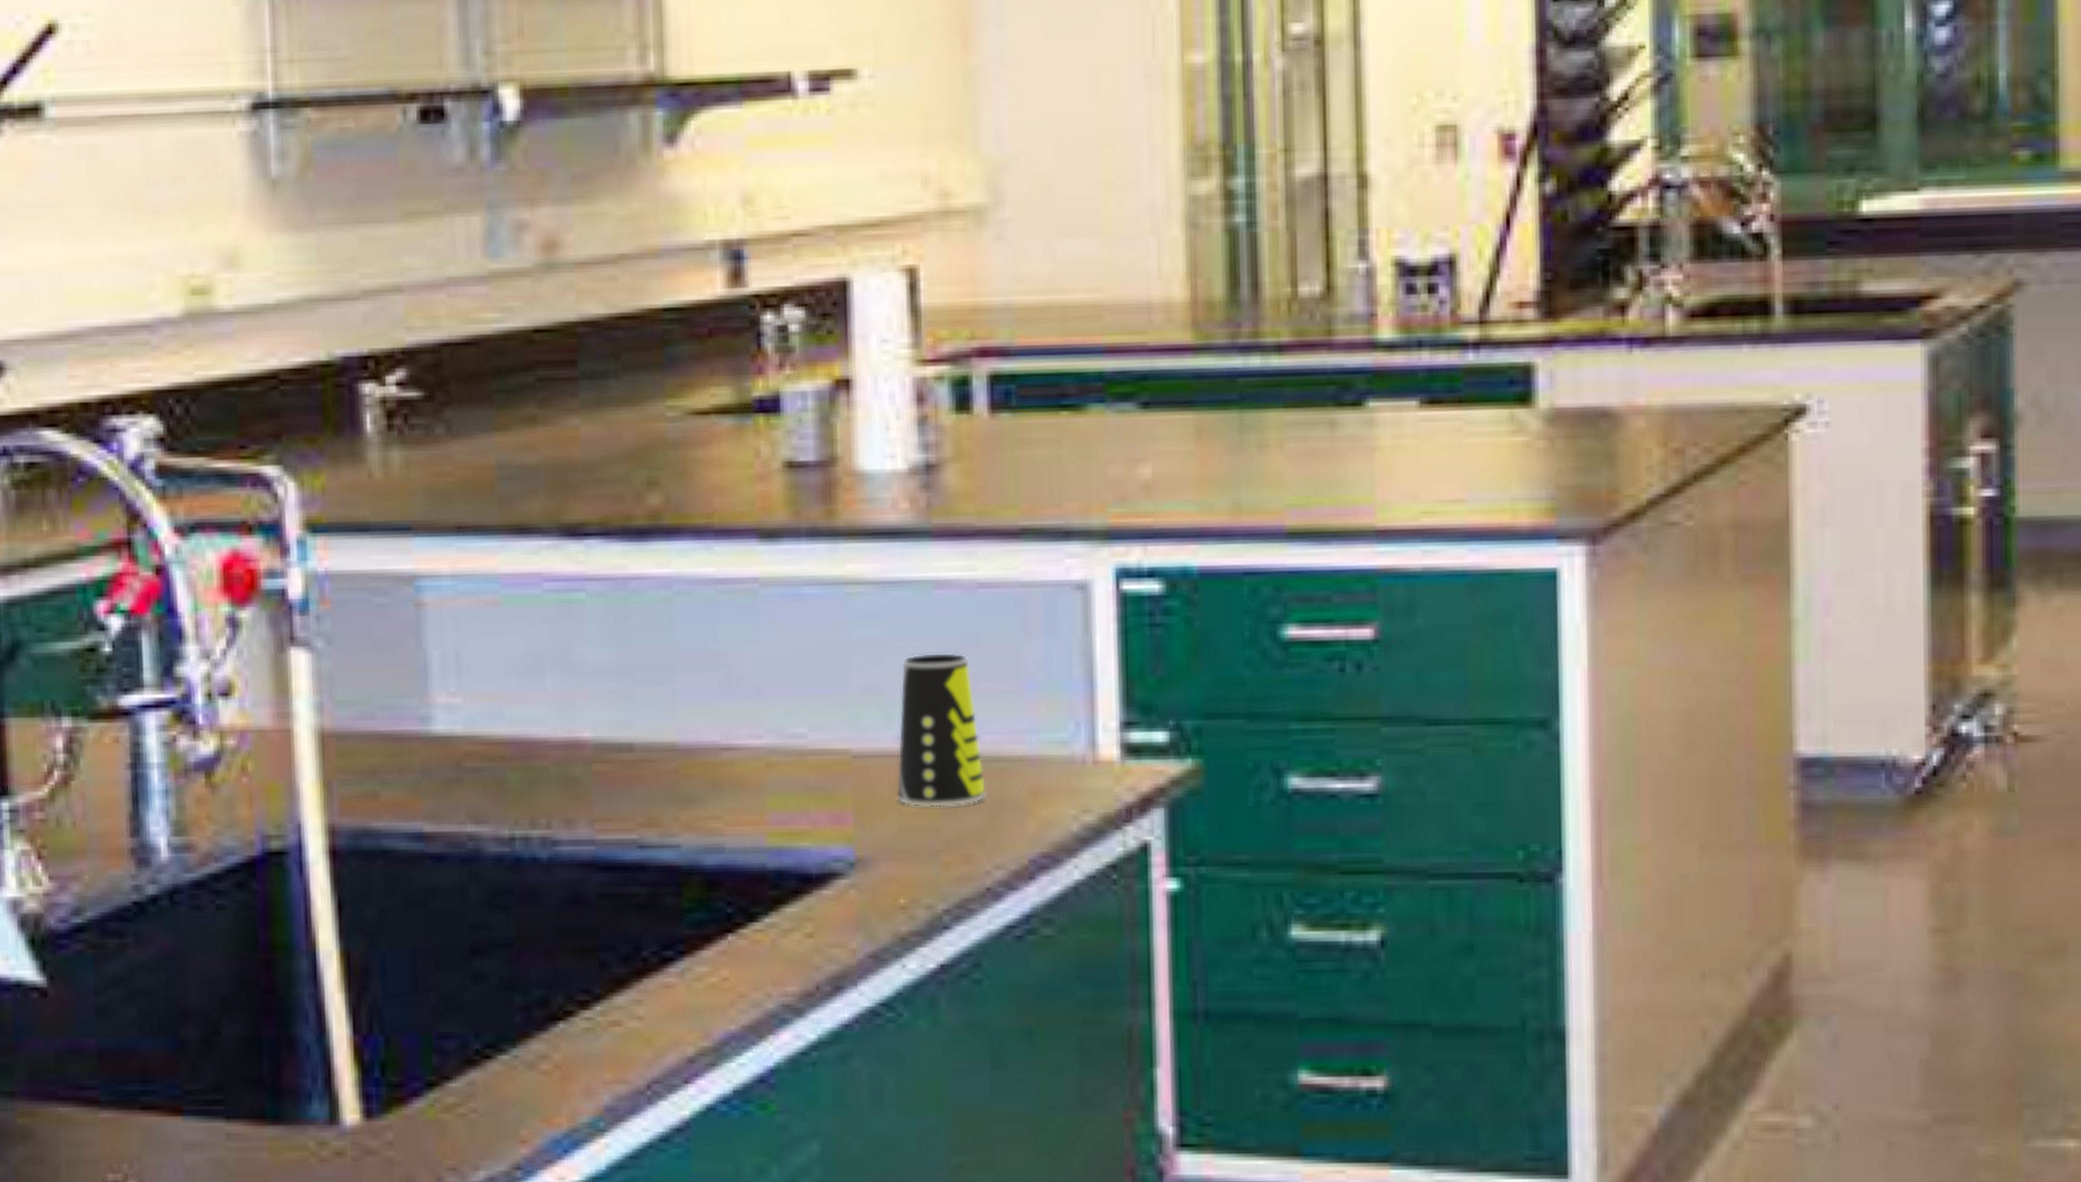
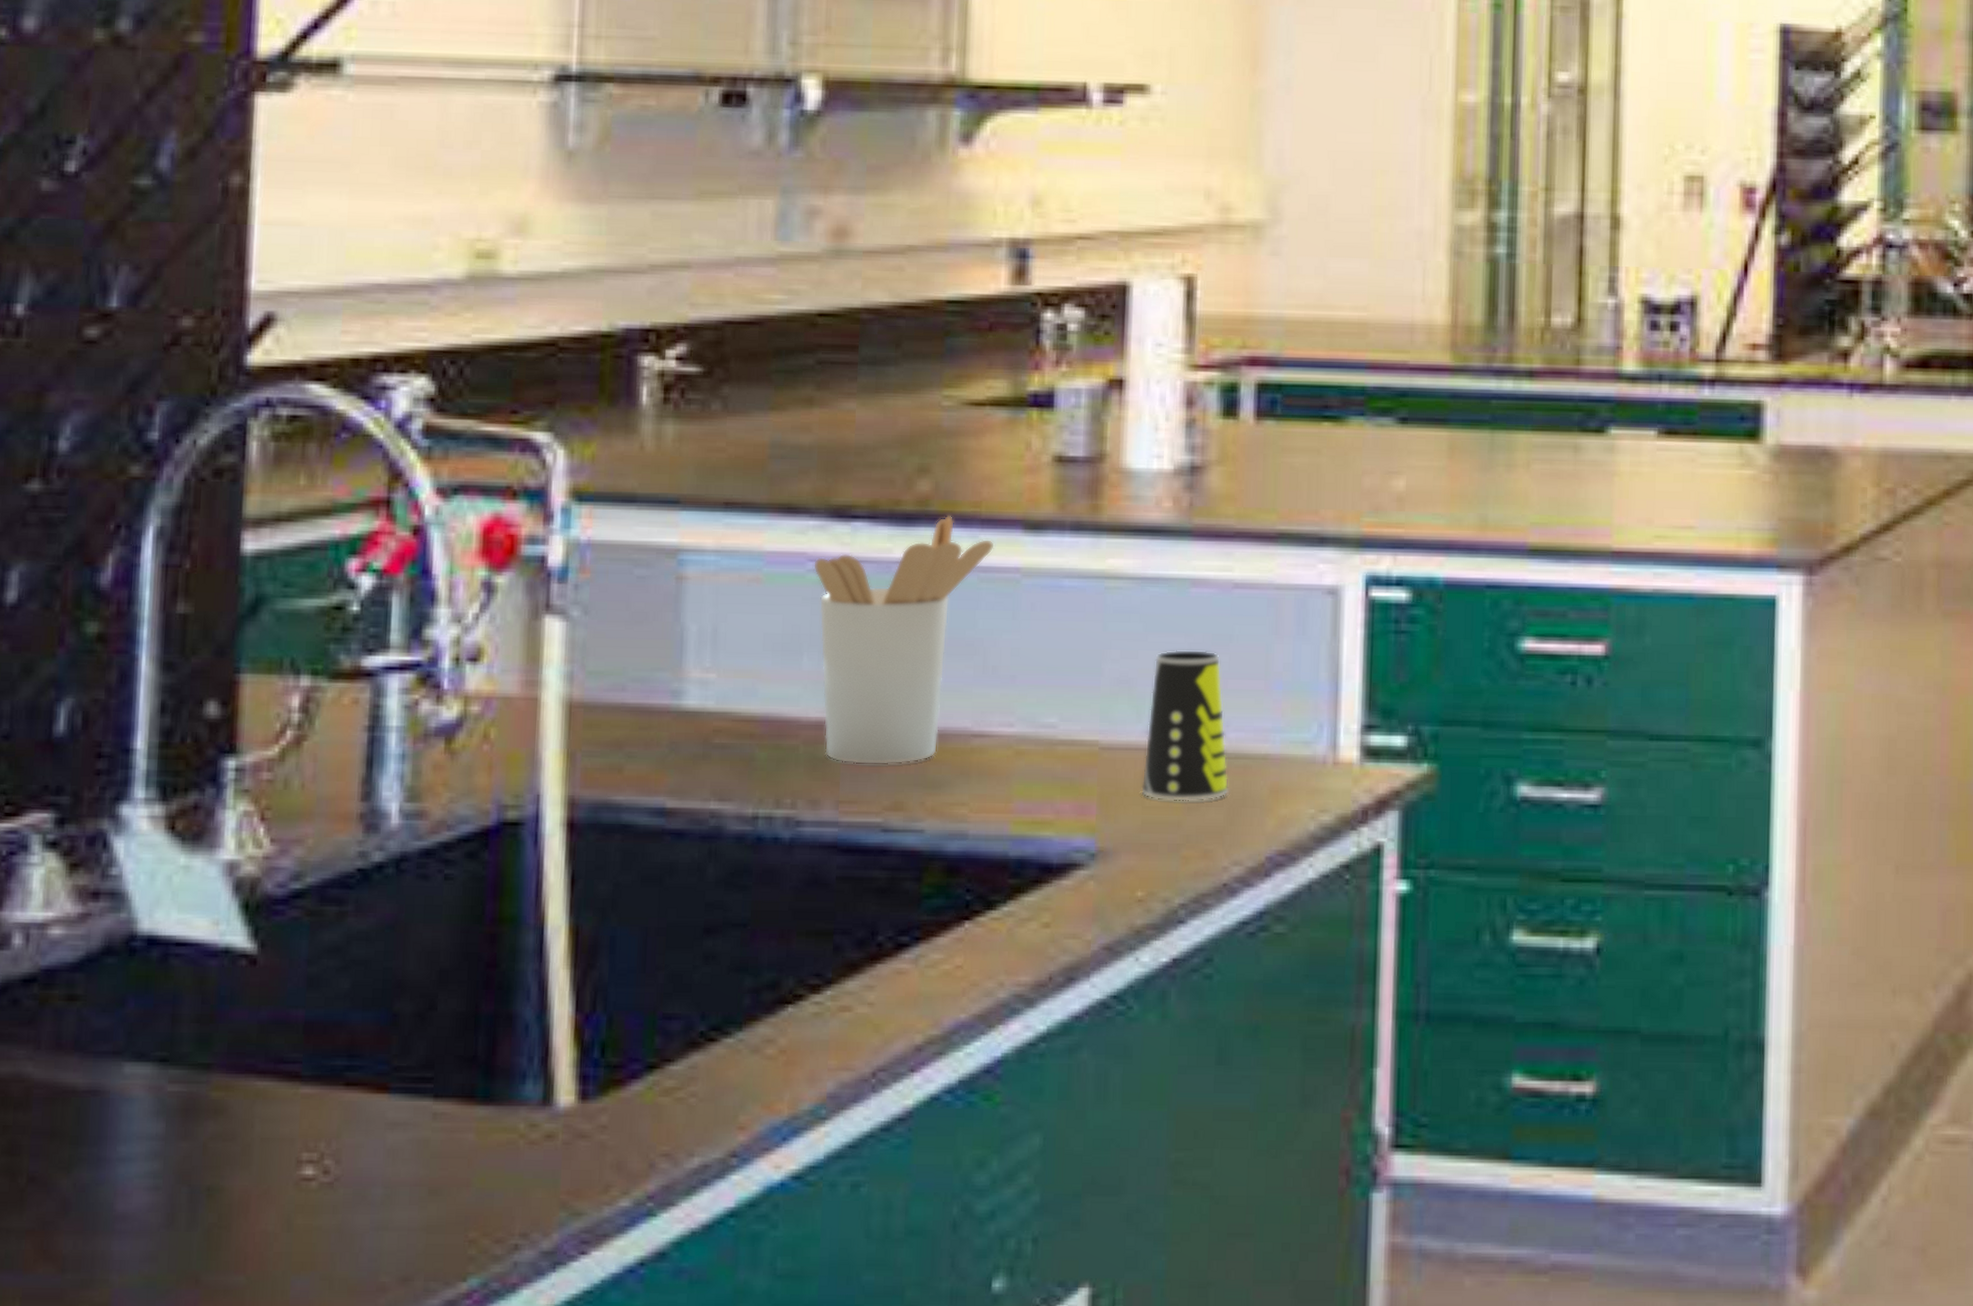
utensil holder: none [549,527,730,783] -> present [812,515,994,765]

